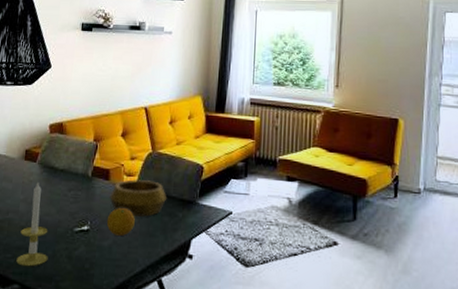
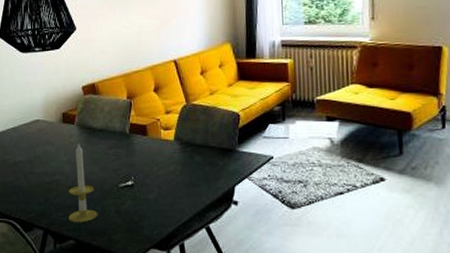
fruit: present [106,207,135,236] -> none [149,160,177,188]
decorative bowl: present [110,179,167,217] -> none [149,132,207,168]

